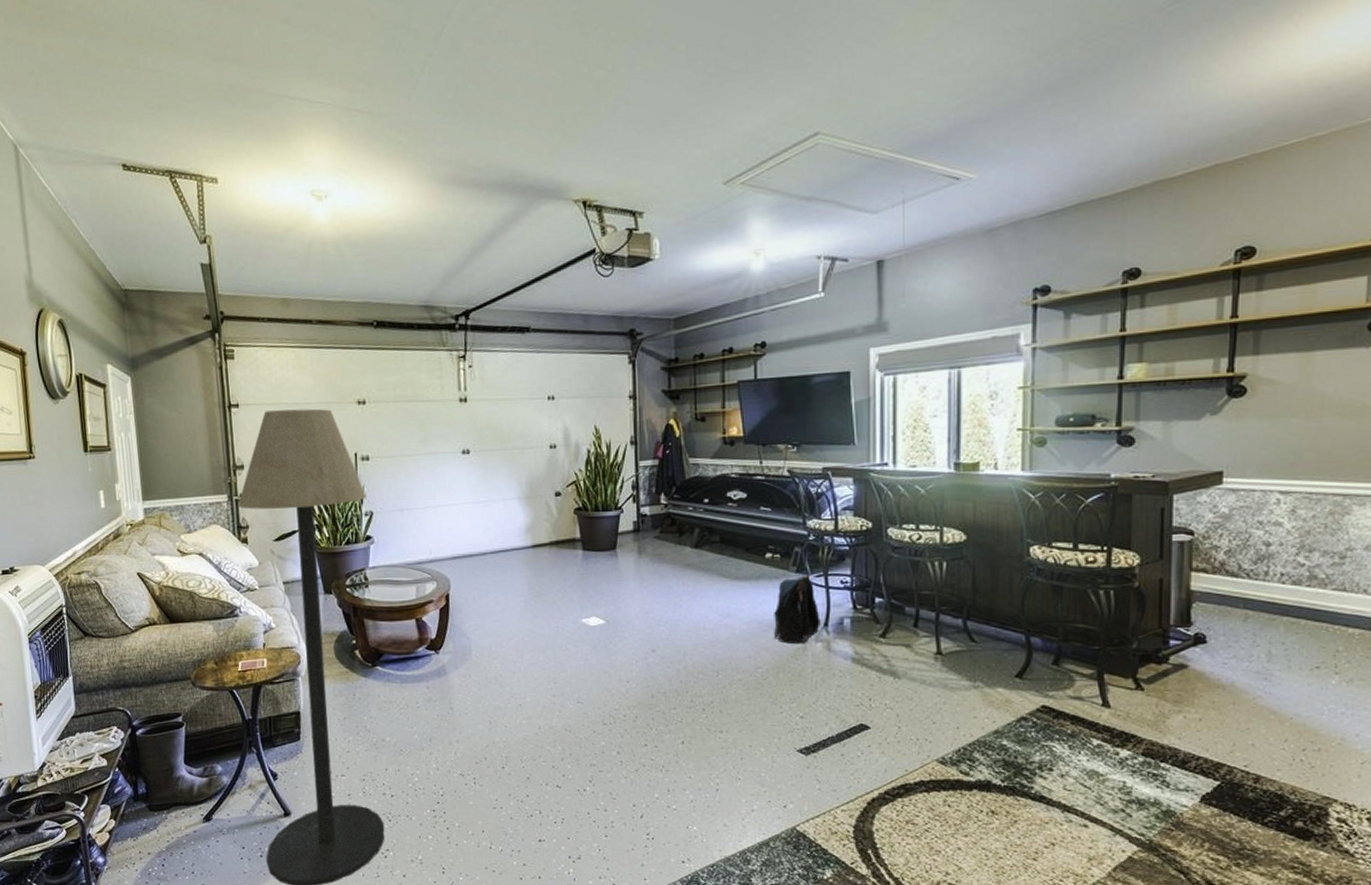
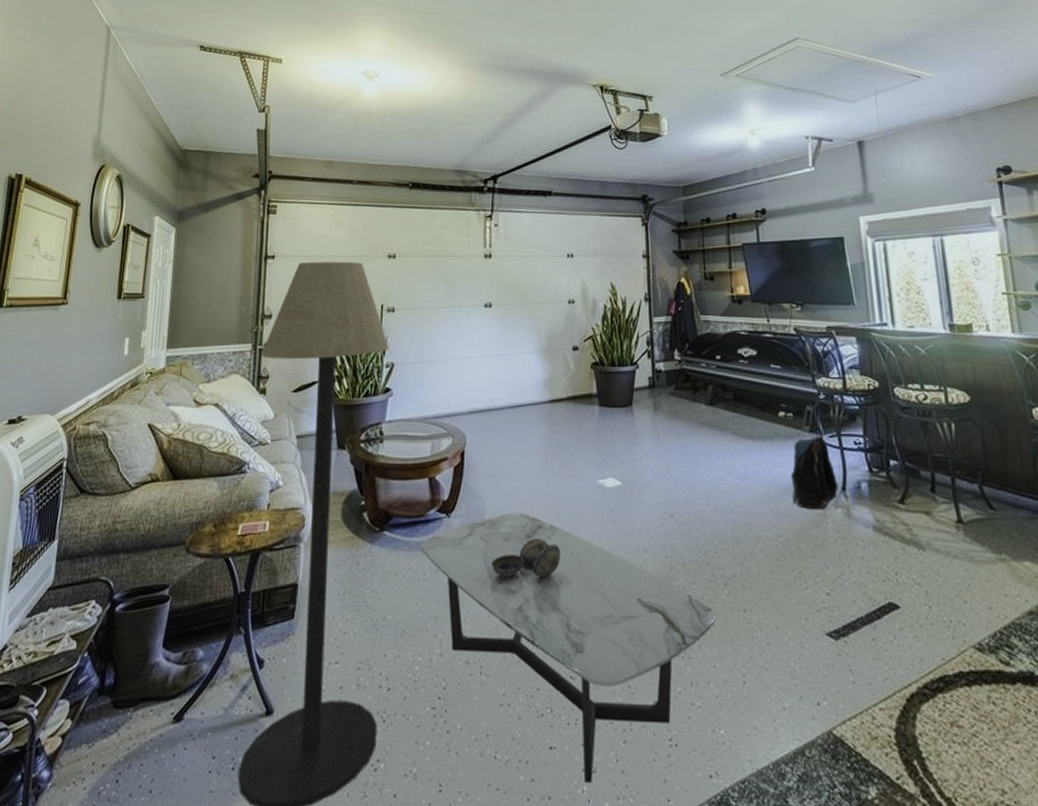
coffee table: none [411,649,693,866] -> present [420,513,716,782]
decorative bowl: none [480,671,547,706] -> present [491,537,561,578]

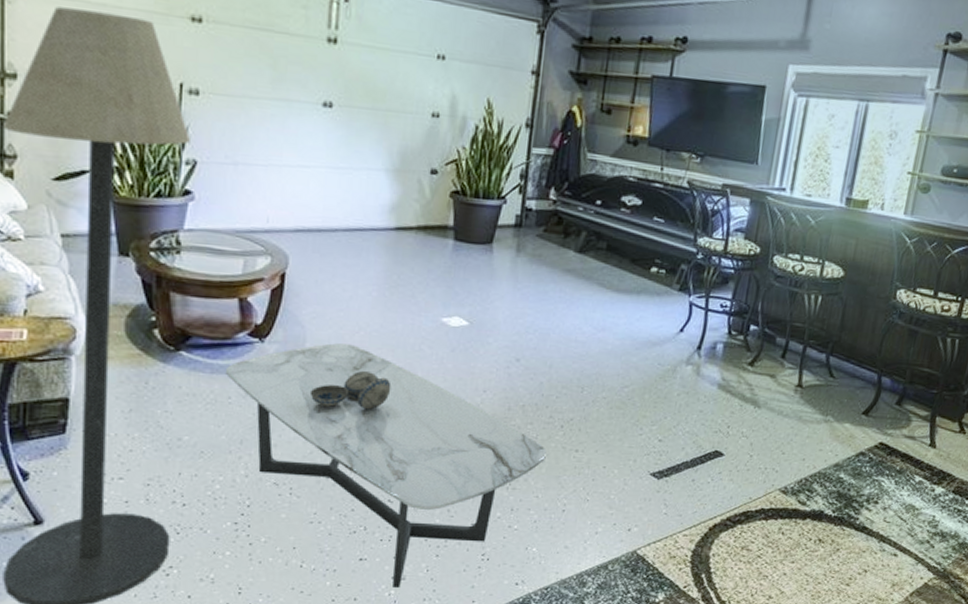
backpack: present [791,435,838,509] -> none [646,294,695,365]

